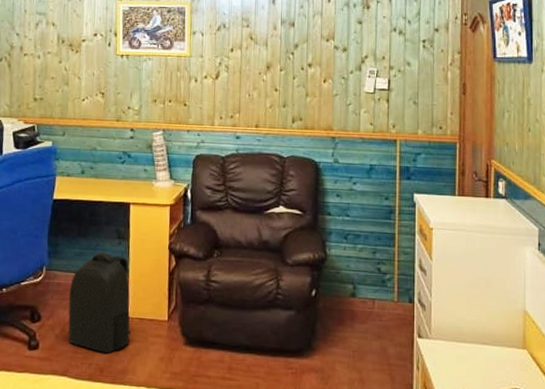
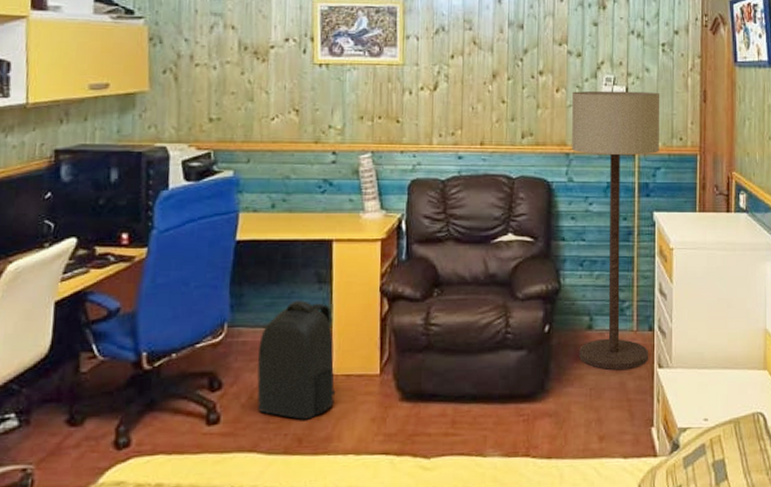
floor lamp: none [338,82,421,337] -> present [572,90,660,371]

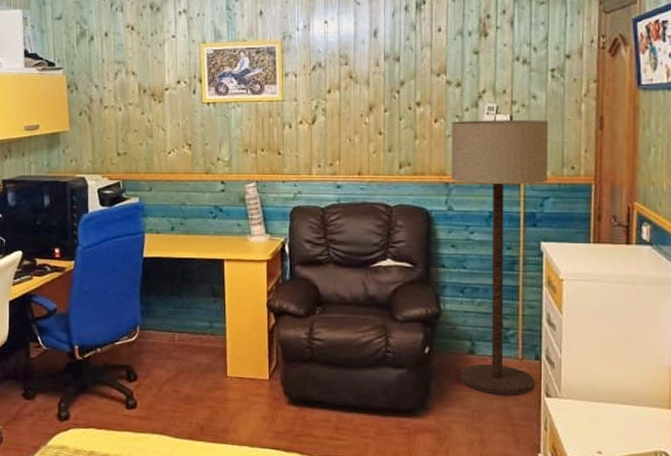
backpack: present [257,300,336,420] -> none [165,310,231,412]

